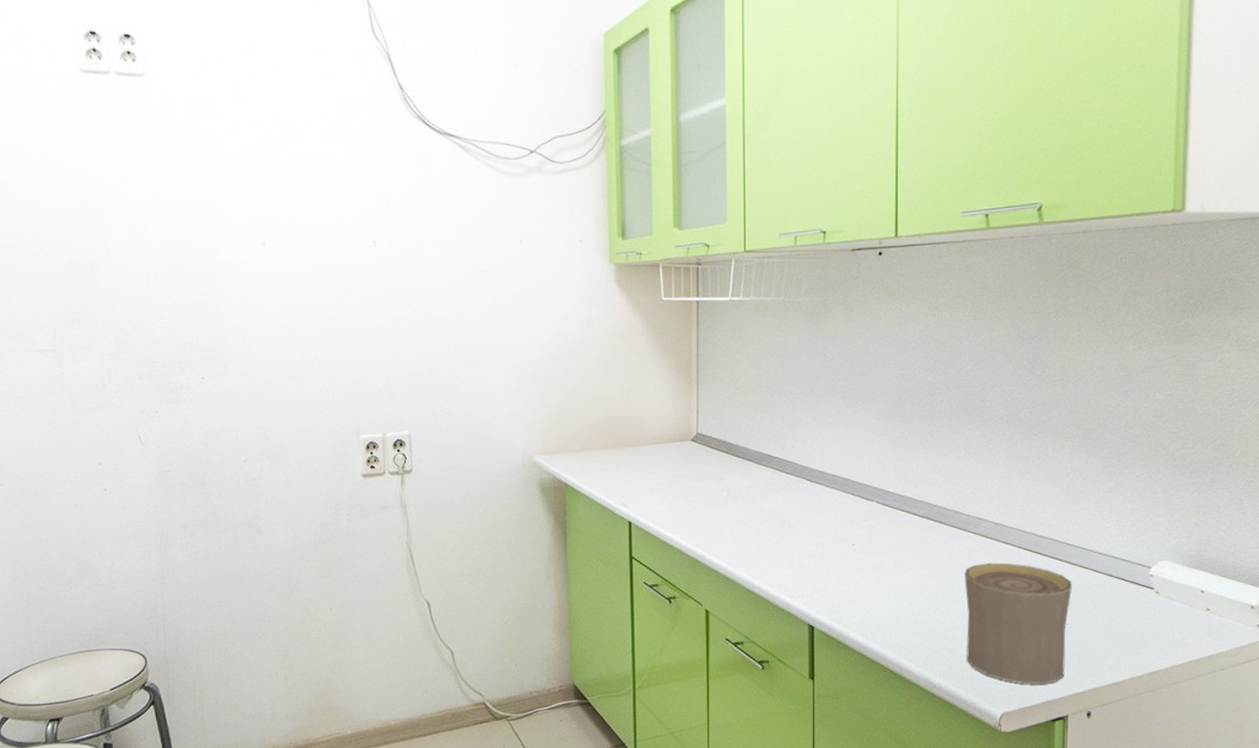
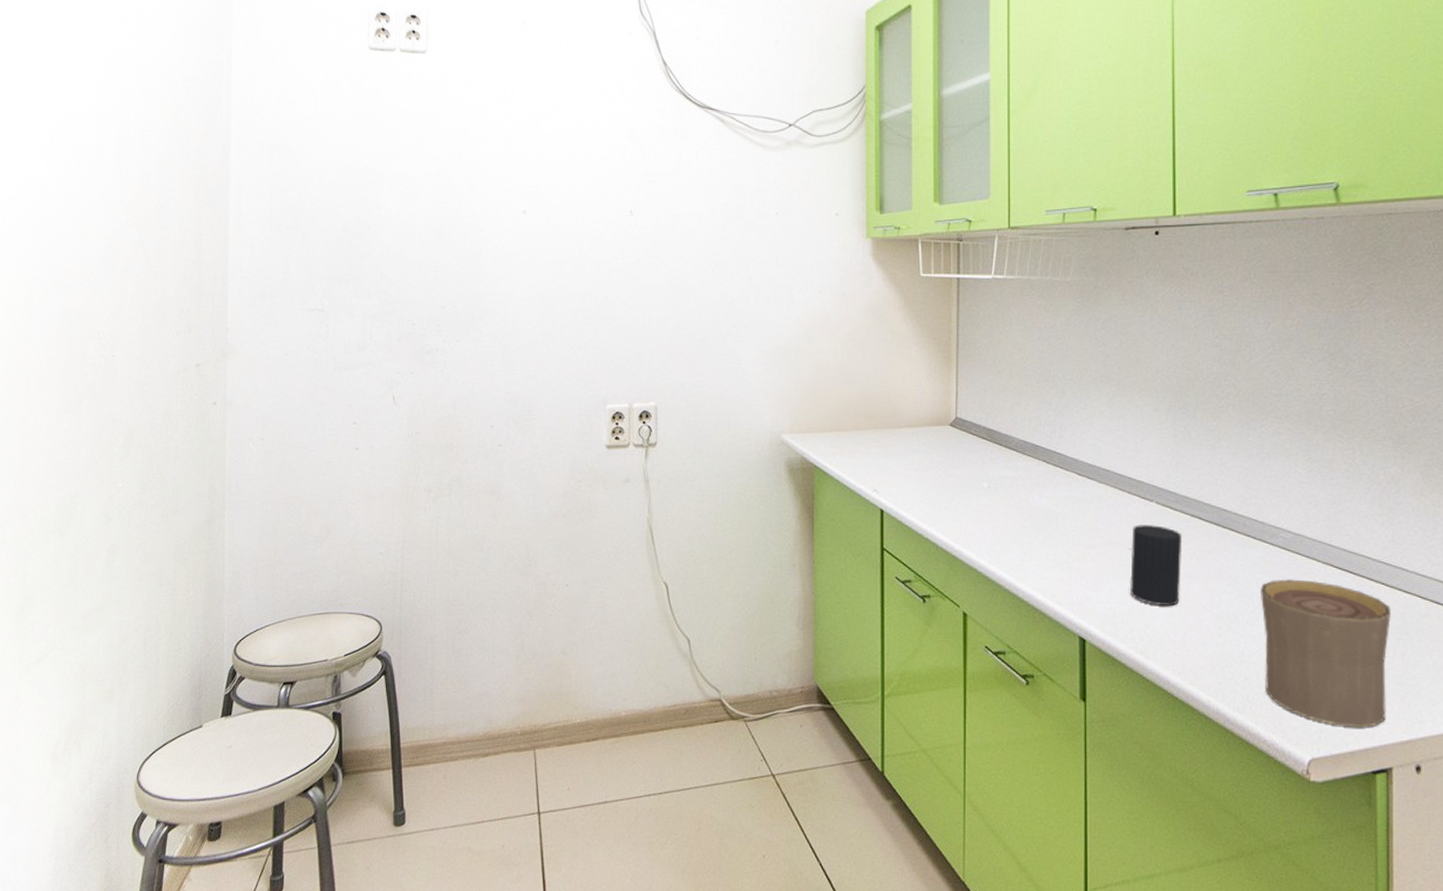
cup: none [852,522,899,593] -> present [1129,525,1183,606]

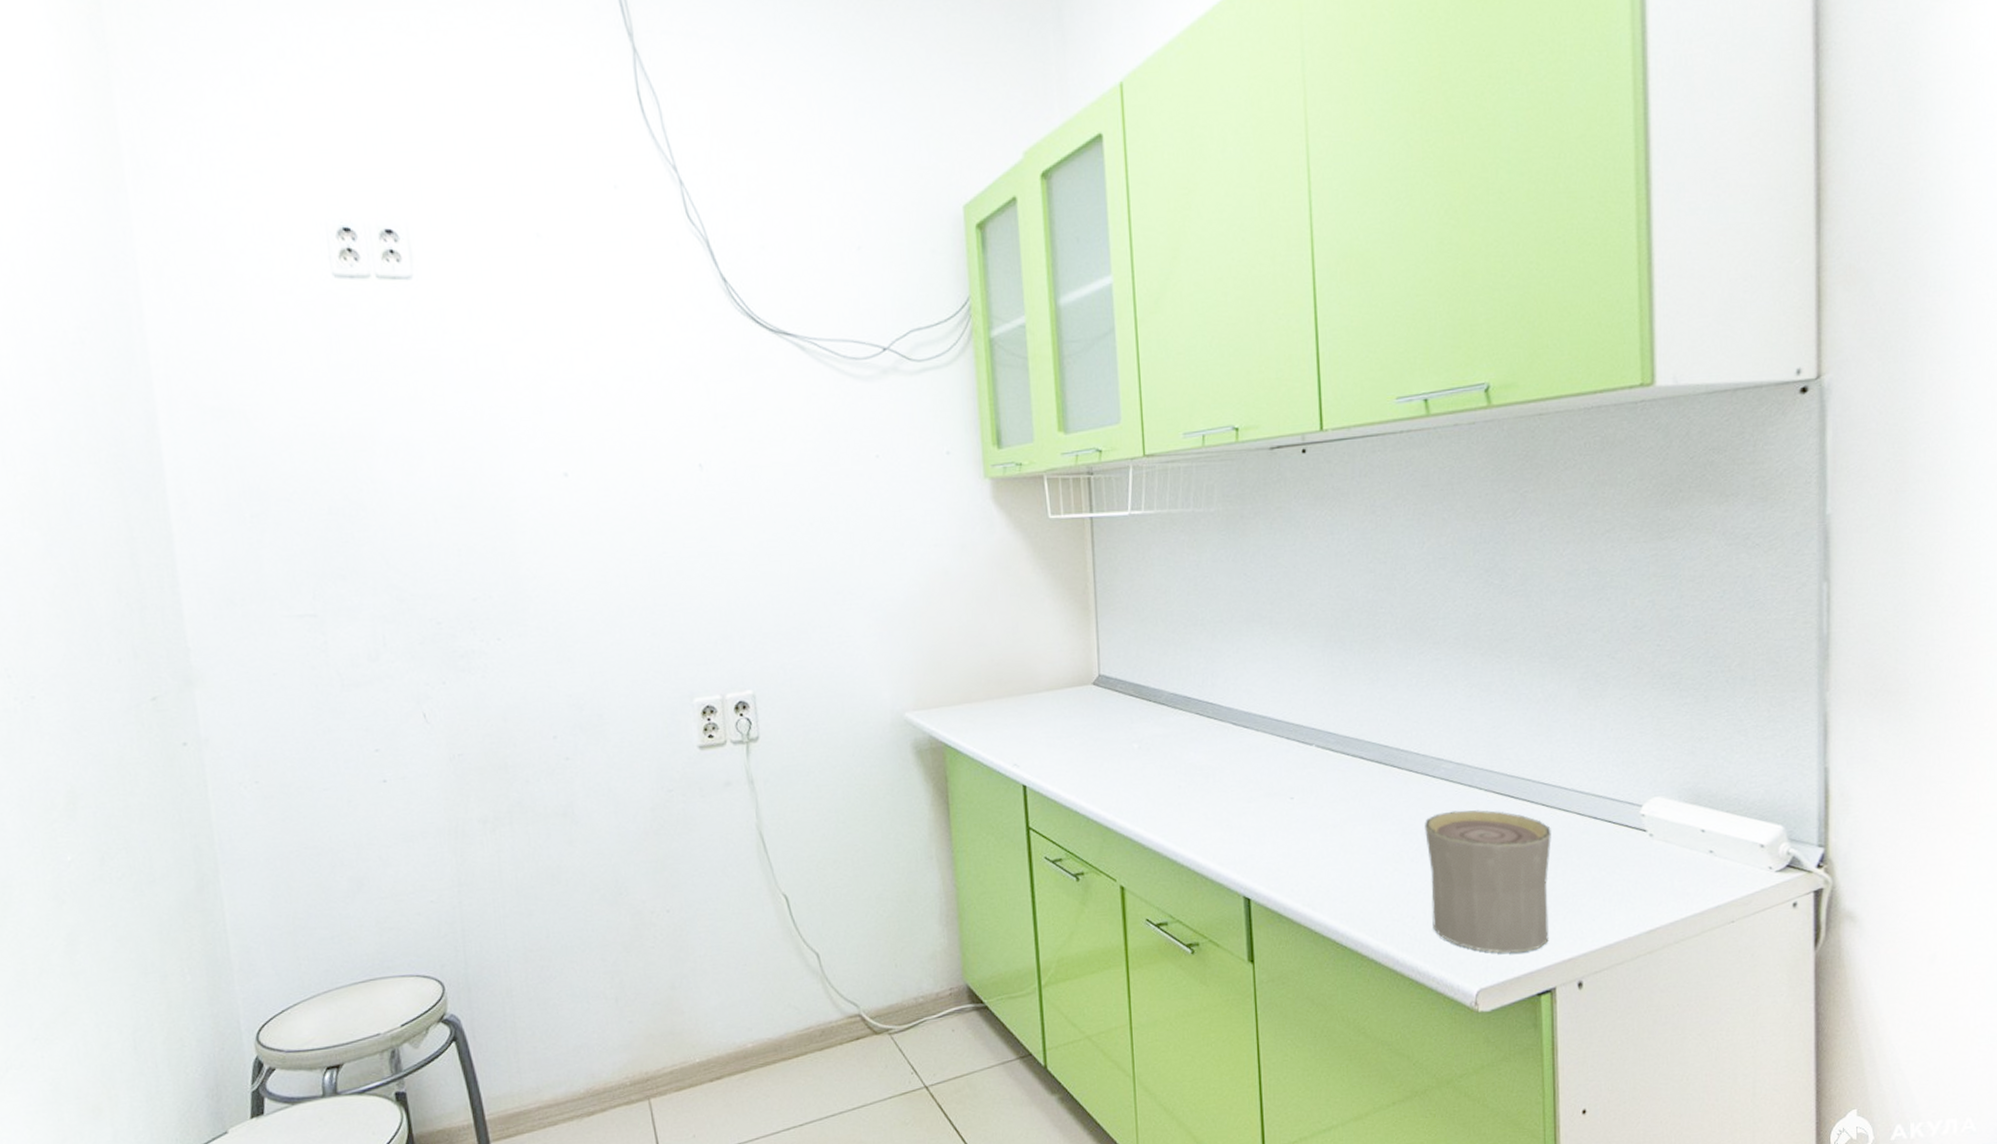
cup: present [1129,525,1183,606] -> none [1292,770,1345,854]

